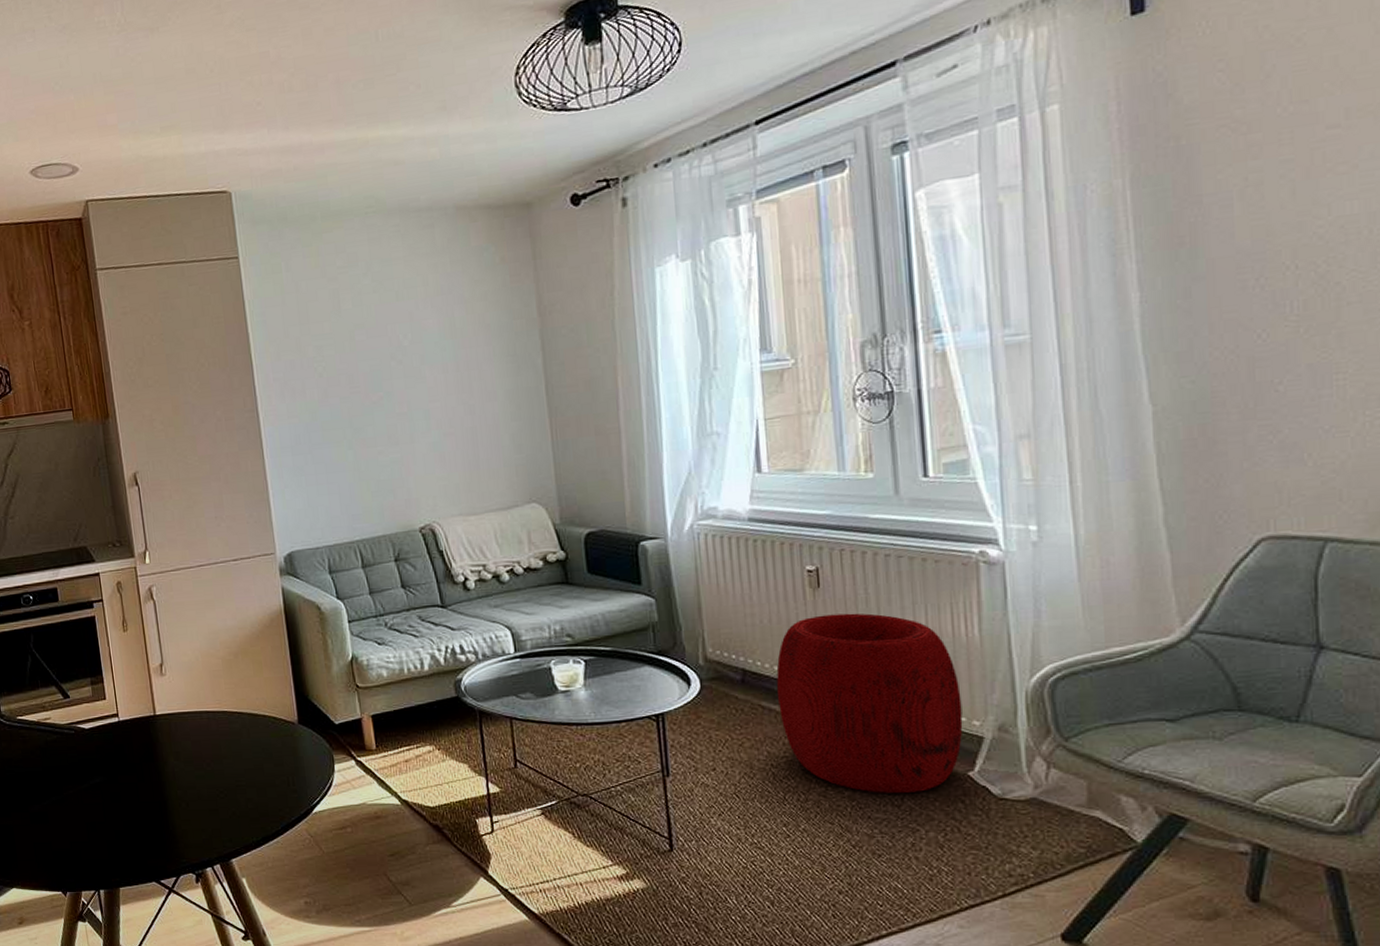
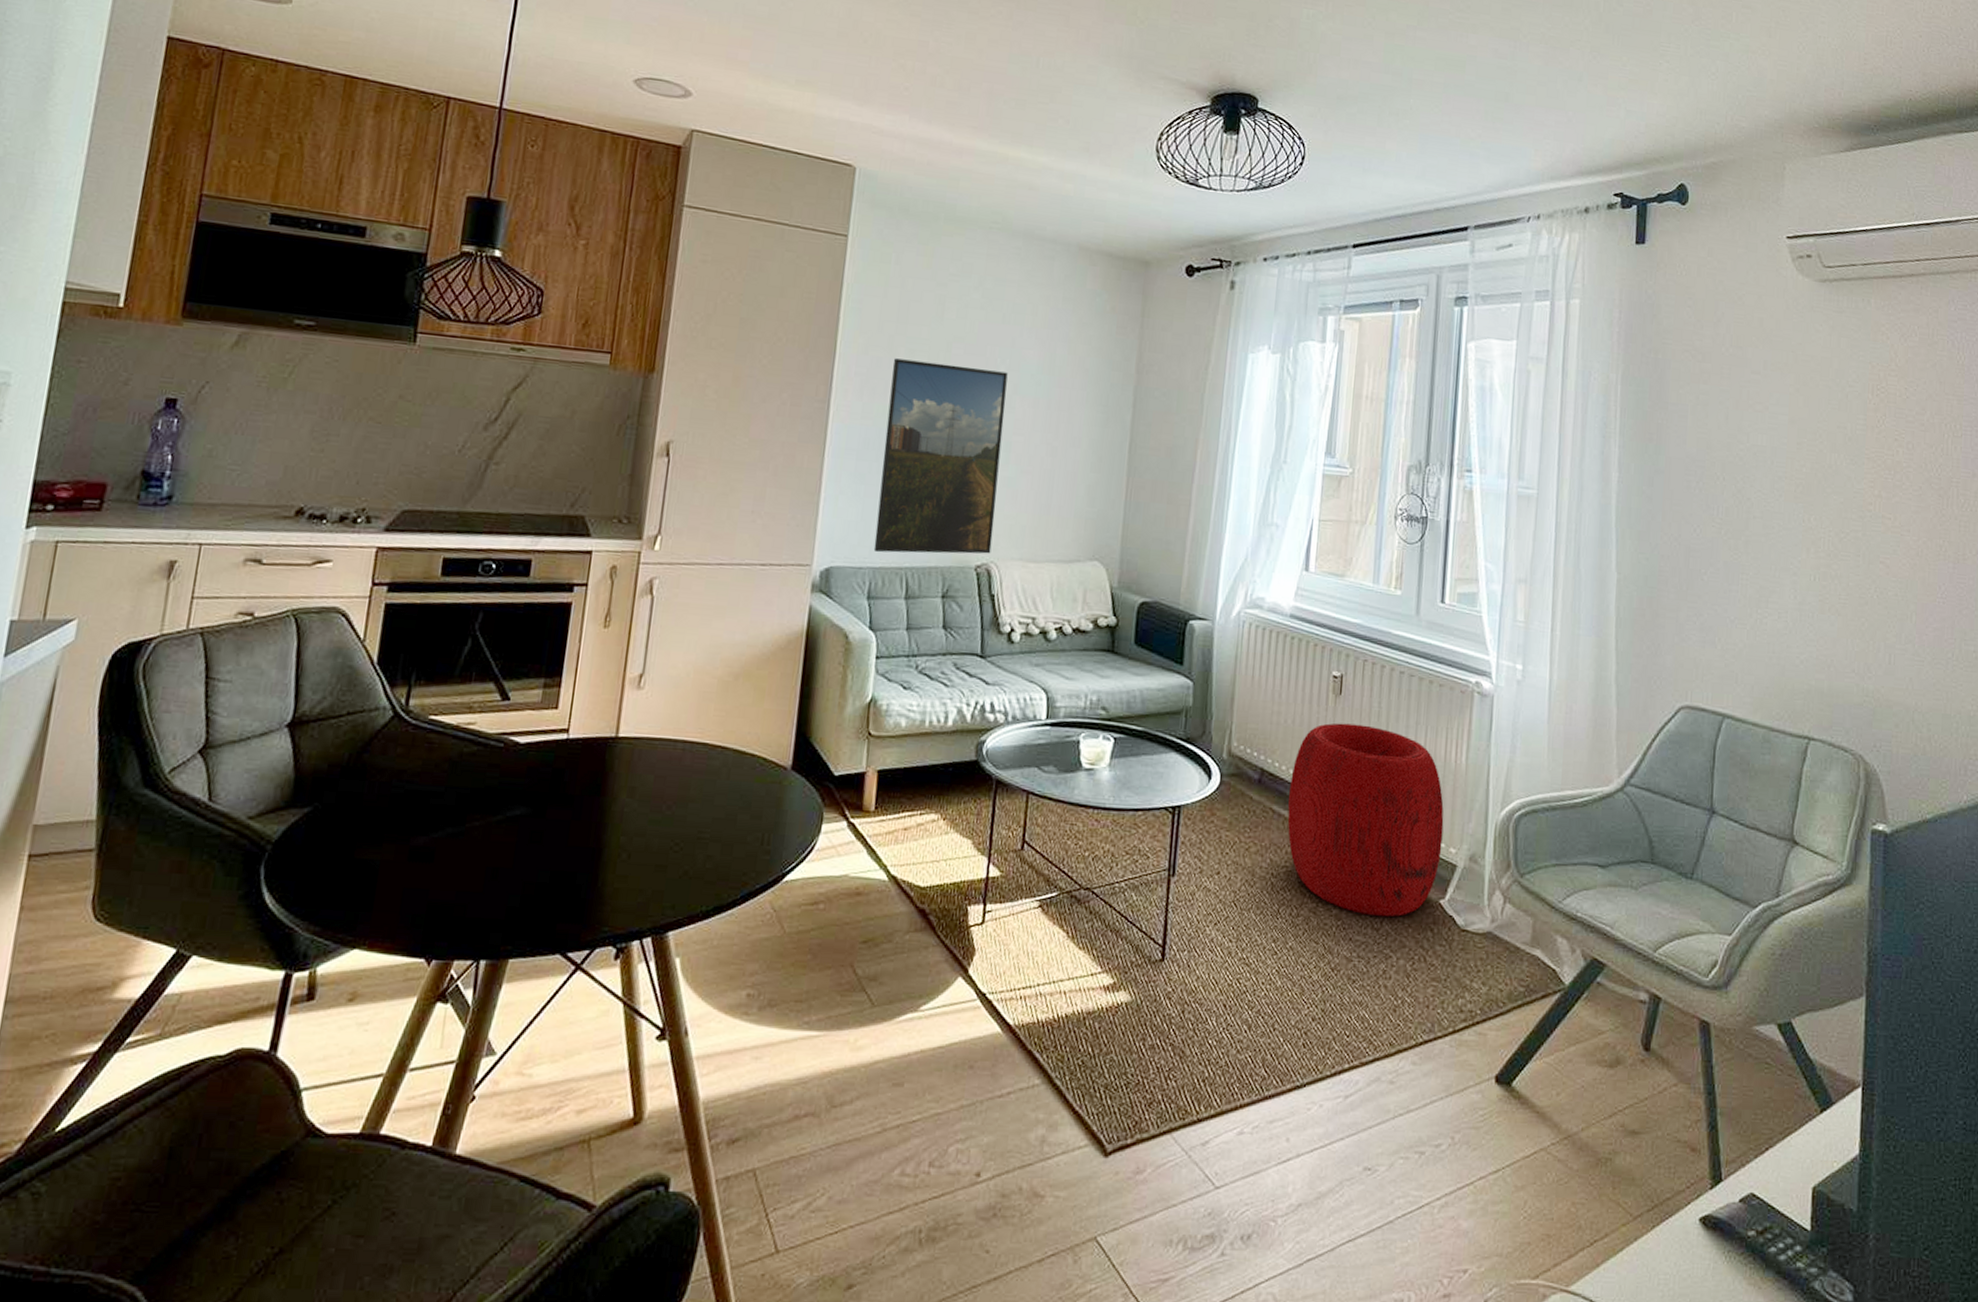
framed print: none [304,346,431,533] -> present [873,358,1008,554]

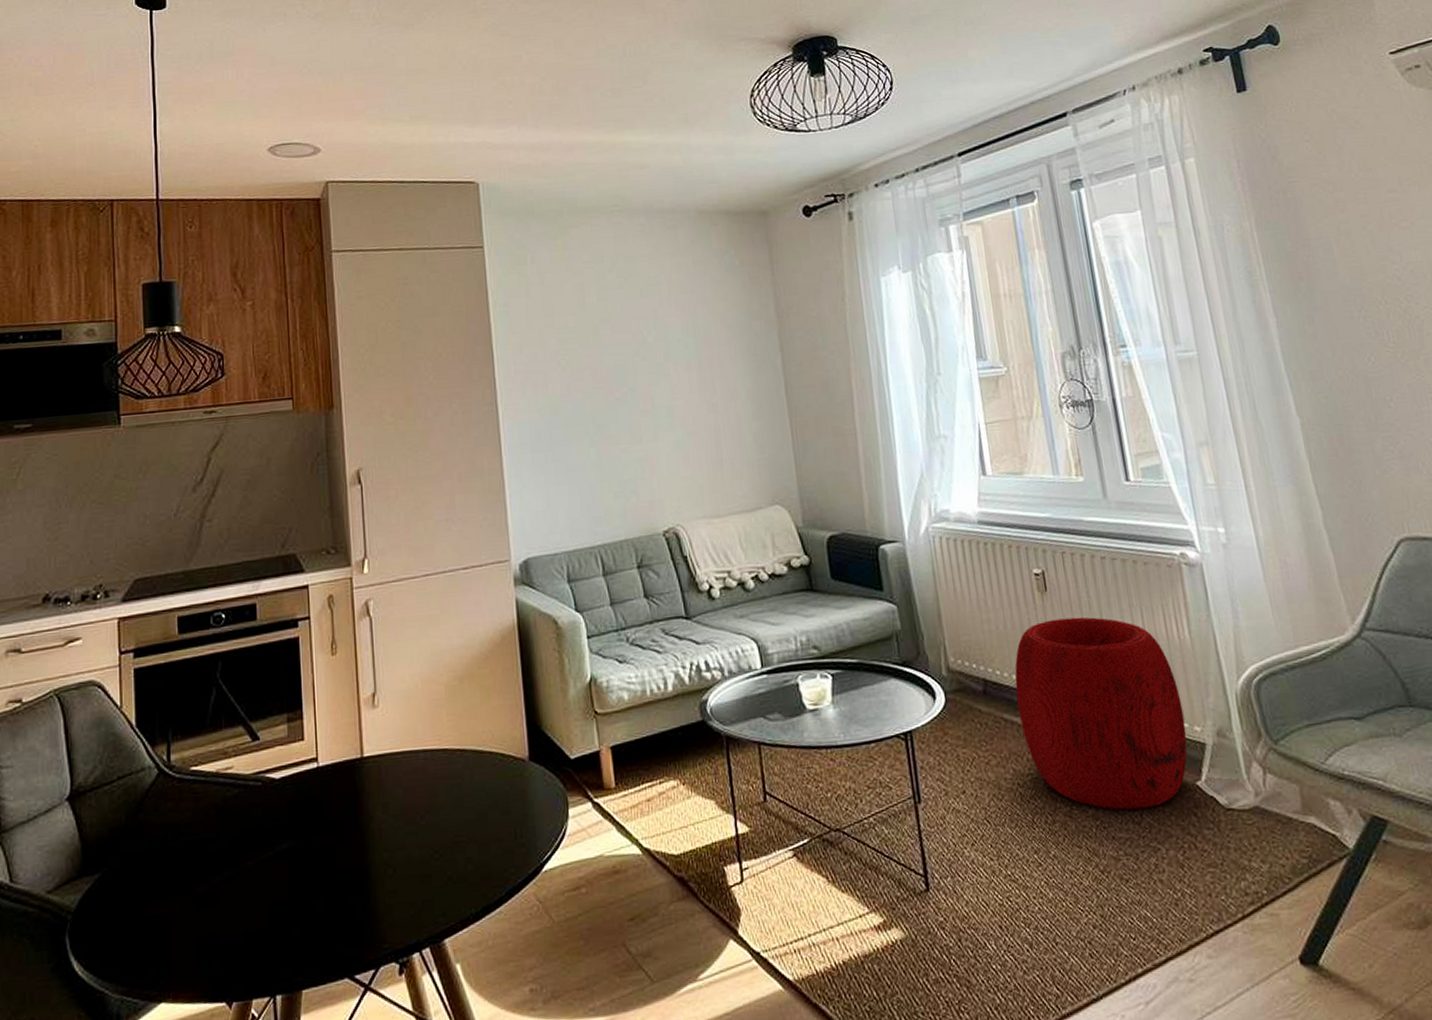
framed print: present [873,358,1008,554] -> none [547,342,675,537]

